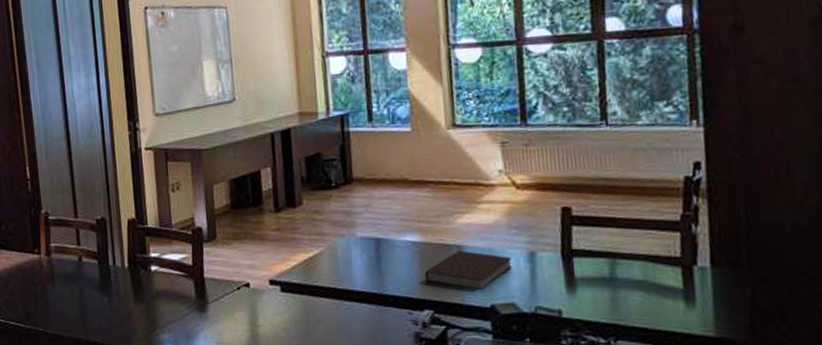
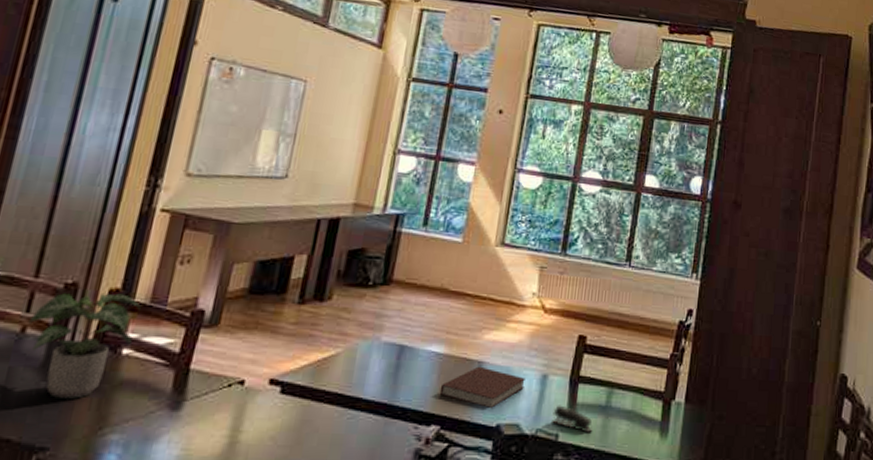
potted plant: none [81,222,156,310] -> present [28,292,141,400]
stapler: none [550,281,601,307] -> present [552,405,593,433]

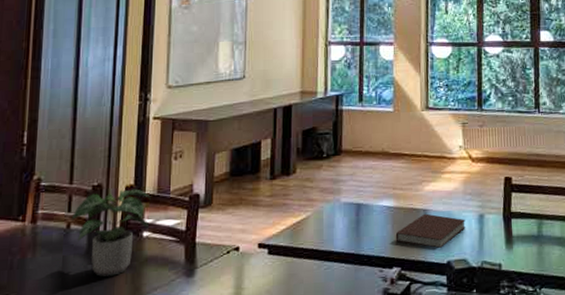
stapler: present [552,405,593,433] -> none [493,239,531,261]

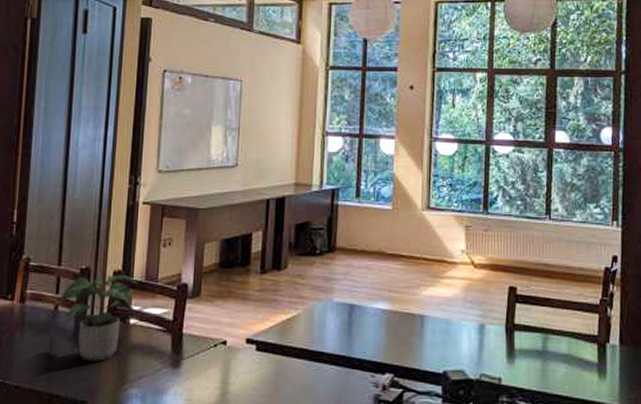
notebook: present [395,213,466,248] -> none [389,319,464,356]

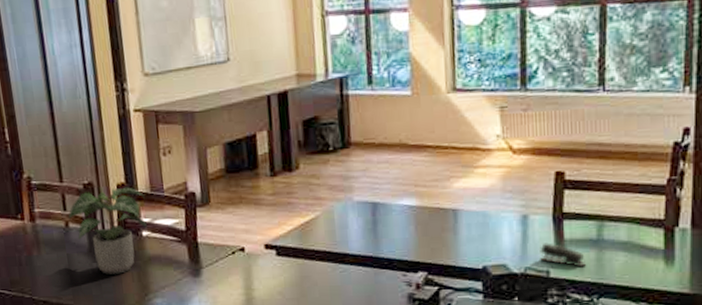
stapler: none [493,351,533,376] -> present [540,243,587,268]

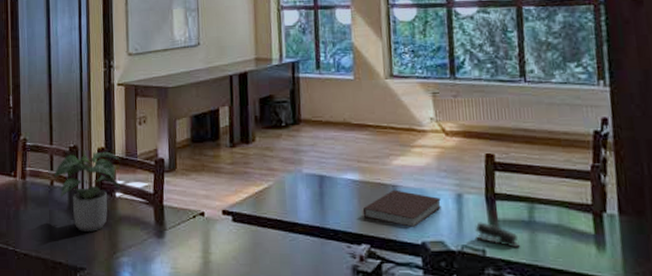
notebook: none [419,214,505,252] -> present [362,189,441,227]

